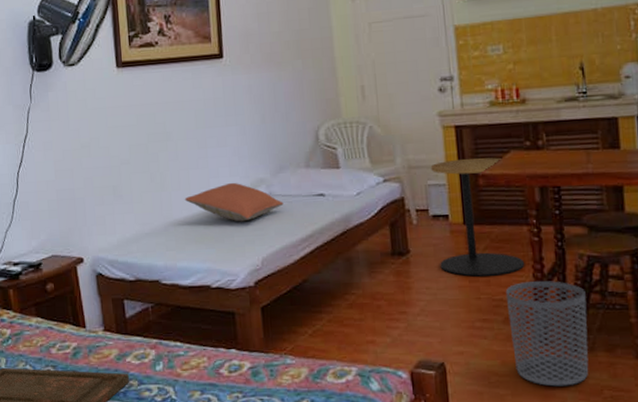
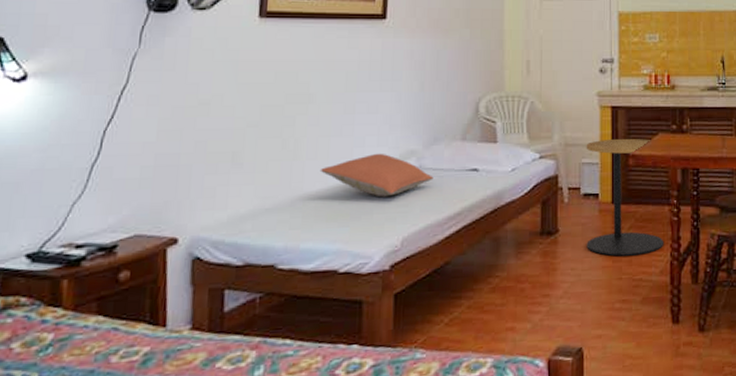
waste bin: present [505,281,589,387] -> none [645,259,715,367]

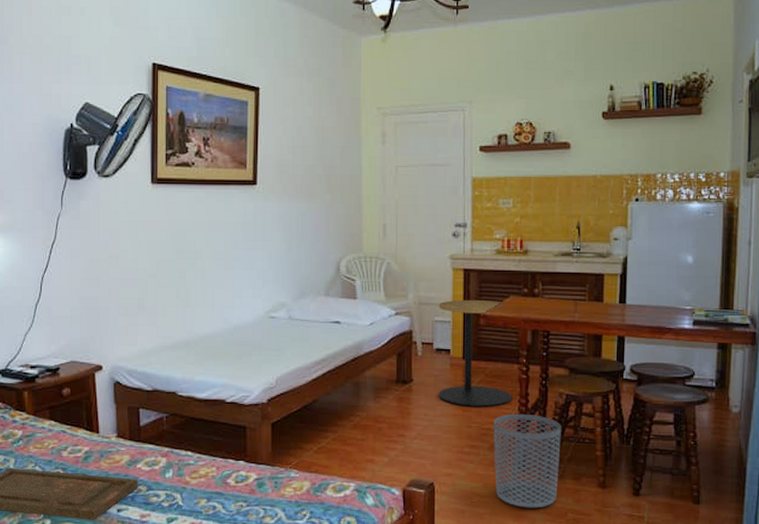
pillow: present [320,153,434,198] -> none [207,304,302,342]
waste bin: none [645,259,715,367] -> present [493,414,561,508]

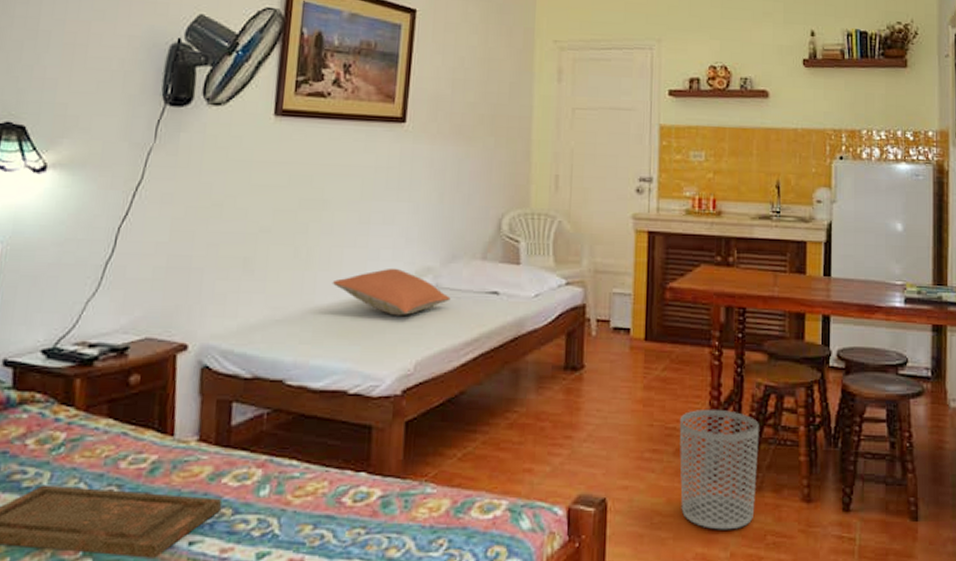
pillow: none [207,304,302,342] -> present [332,268,451,316]
side table: present [438,299,513,407] -> none [615,268,703,401]

